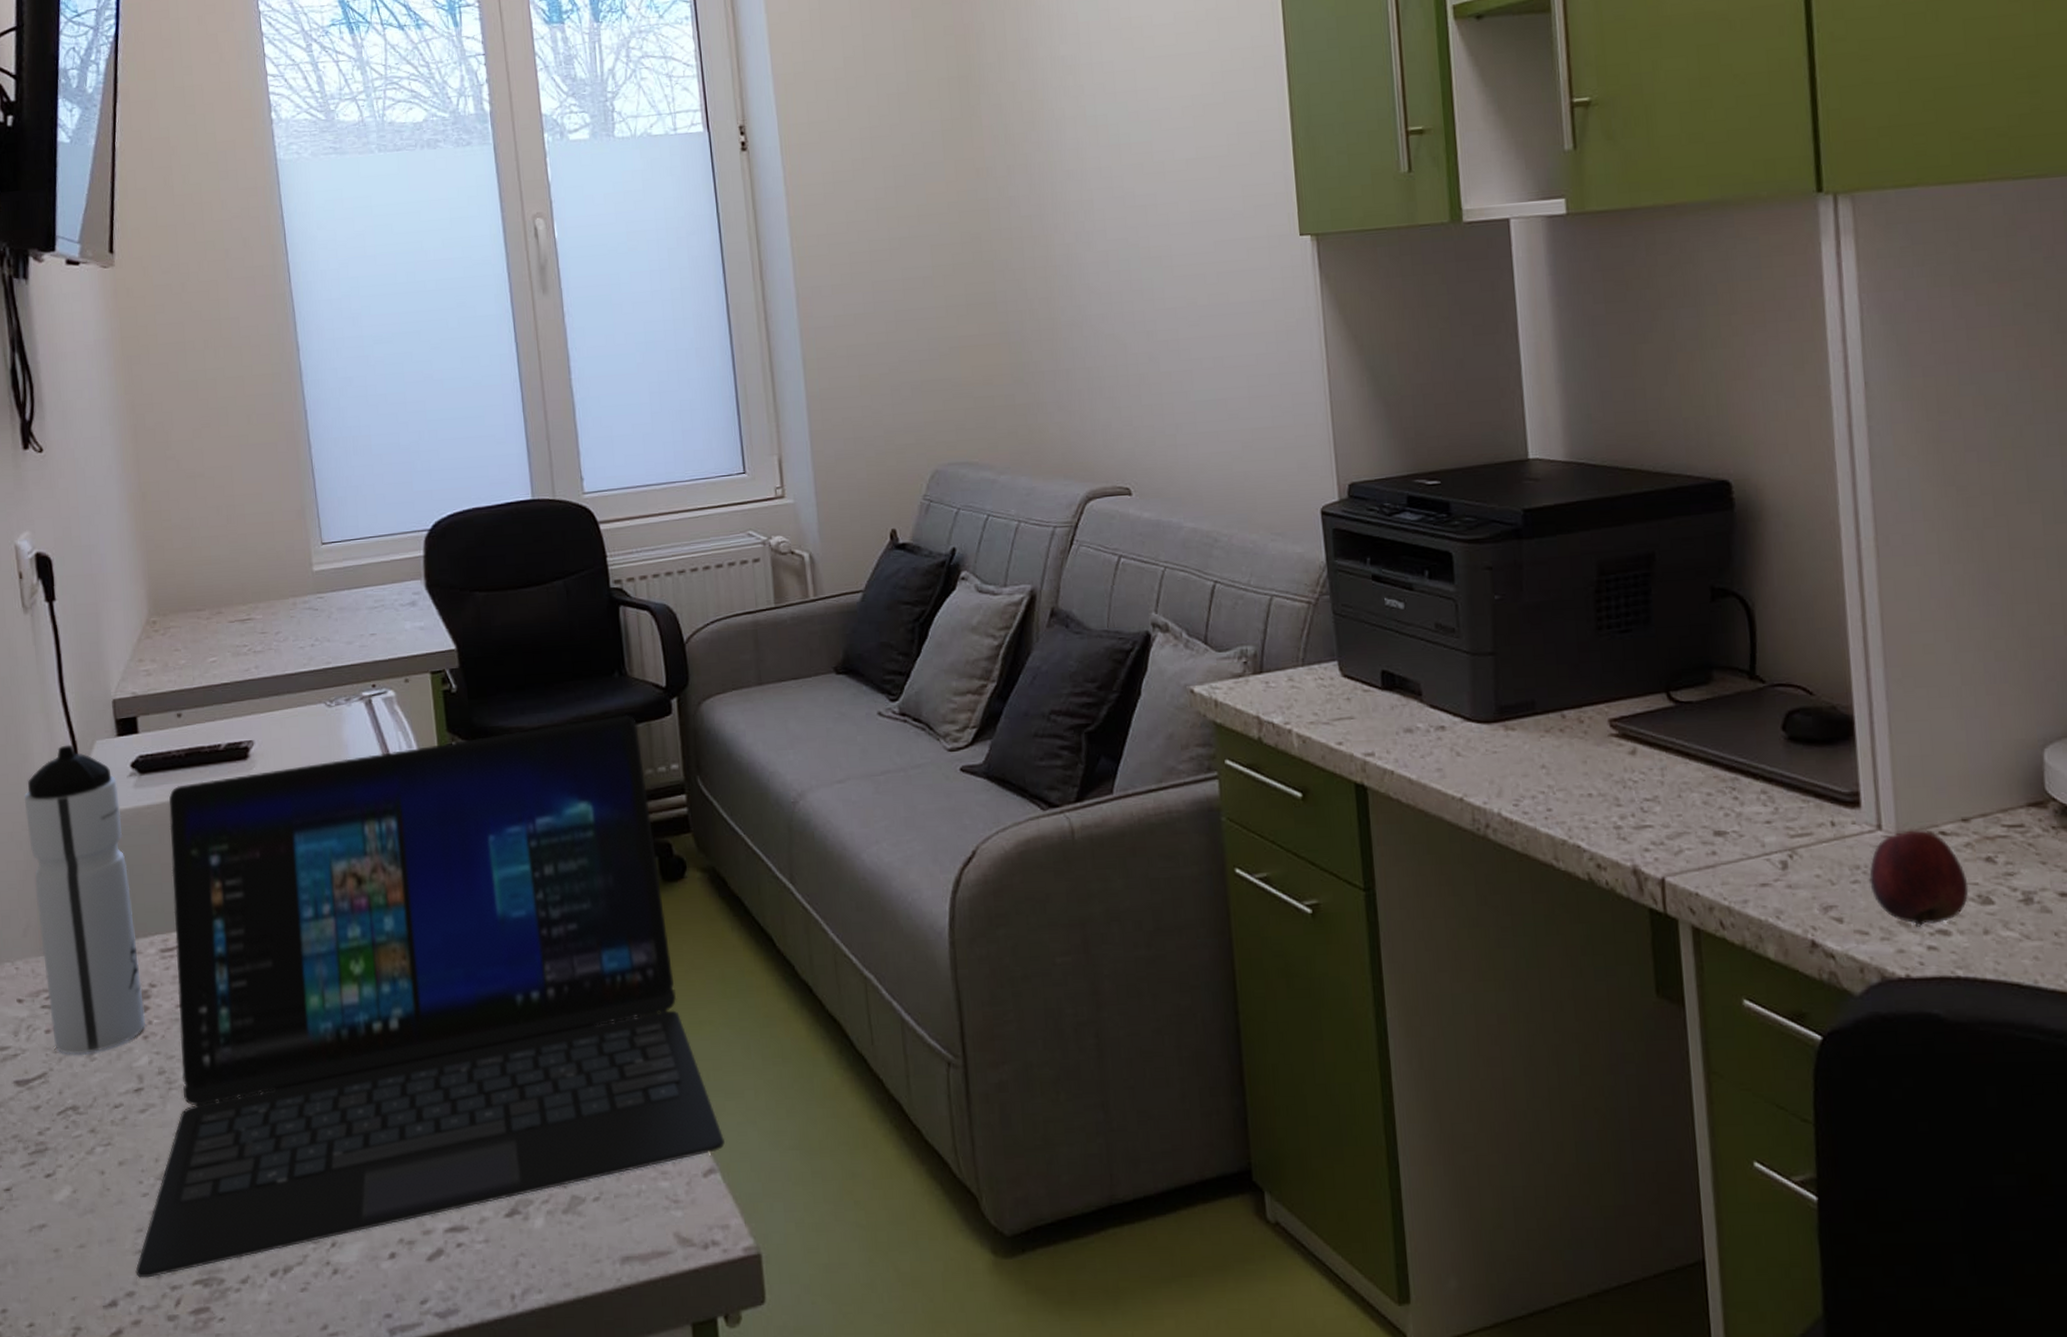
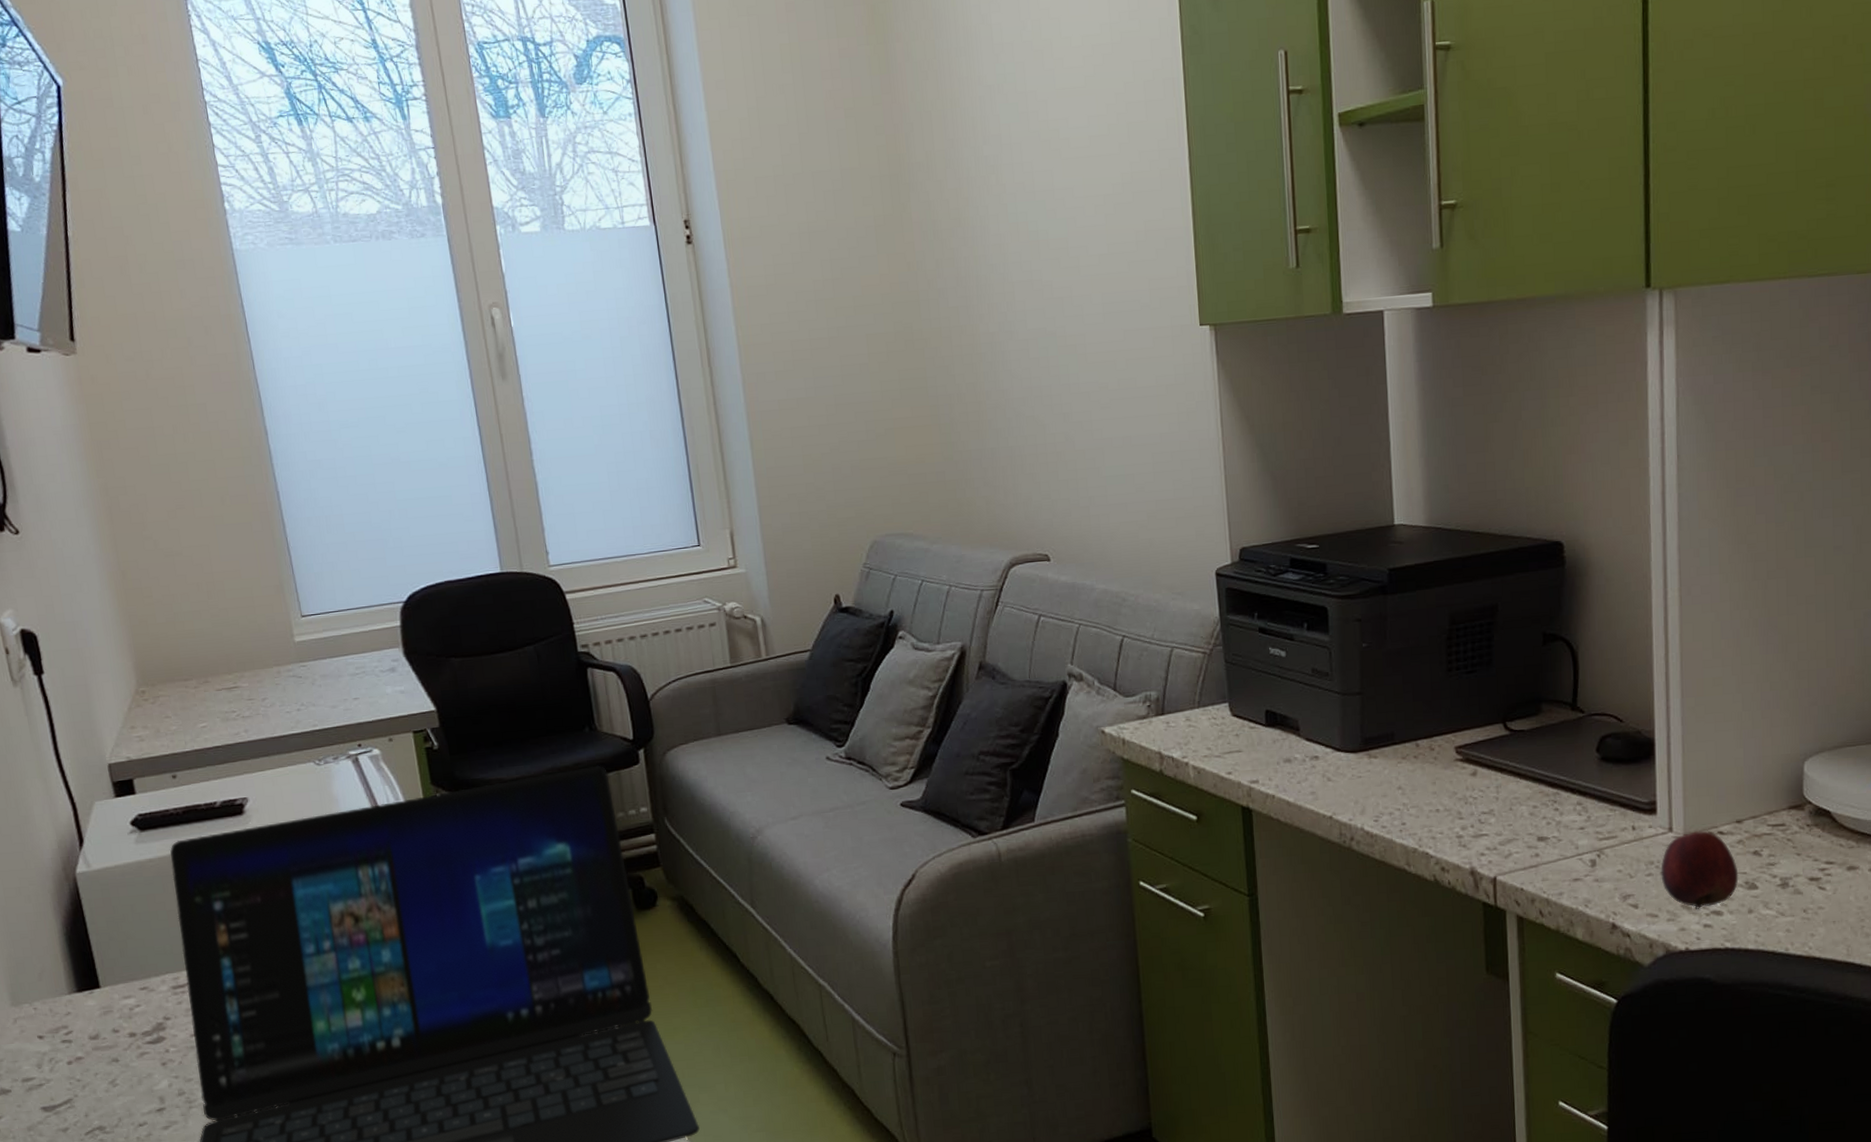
water bottle: present [24,744,147,1055] -> none [29,806,164,1082]

